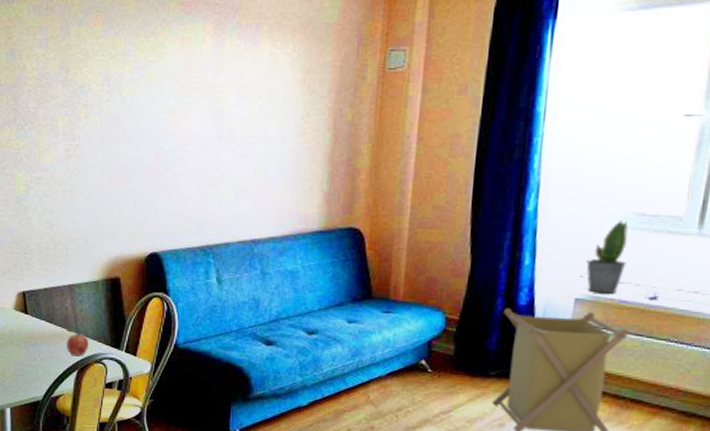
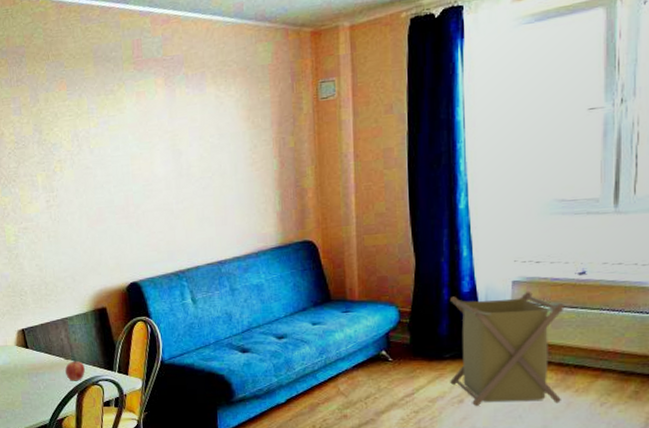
potted plant: present [586,220,628,294] -> none [518,207,555,274]

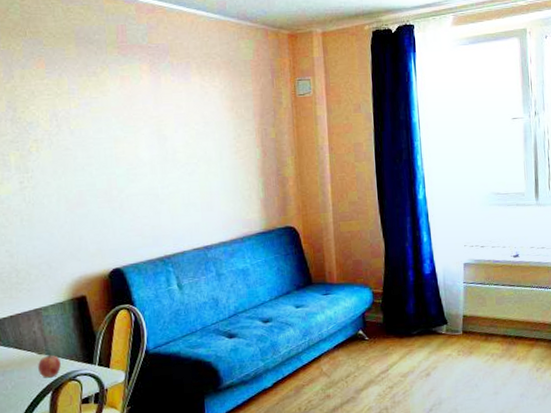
laundry basket: present [449,291,566,407] -> none [414,272,507,379]

